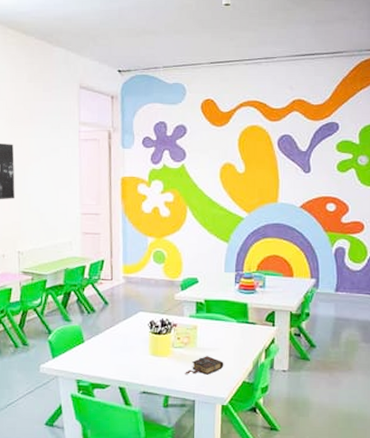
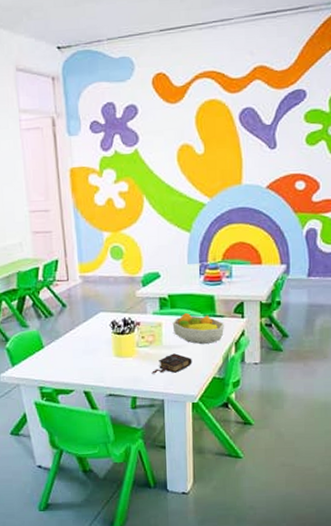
fruit bowl: none [207,318,257,349] -> present [172,313,225,344]

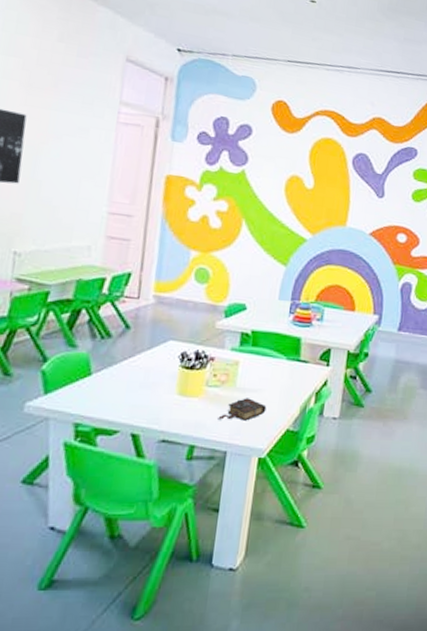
fruit bowl: present [172,313,225,344] -> none [250,354,308,391]

